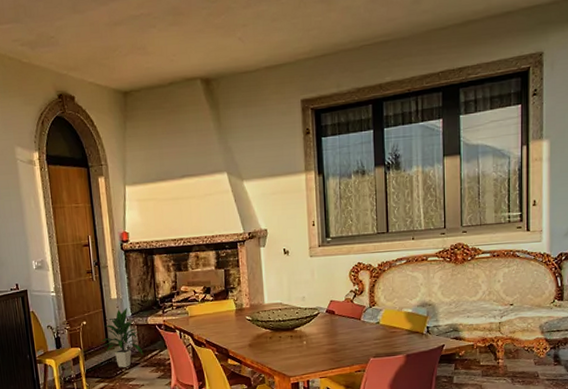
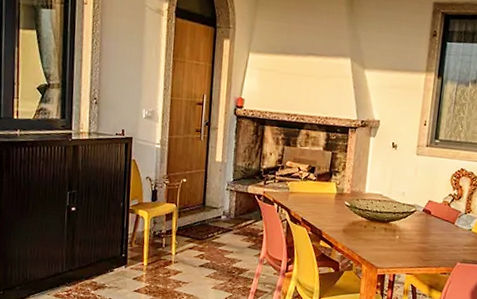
indoor plant: present [100,307,144,368] -> none [197,172,238,232]

